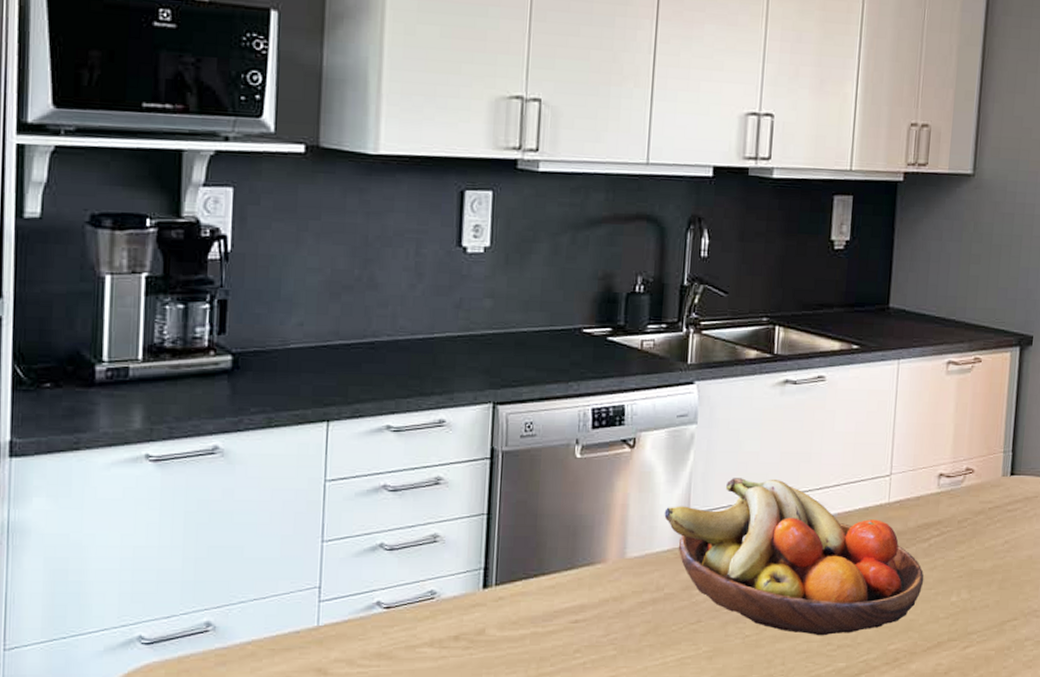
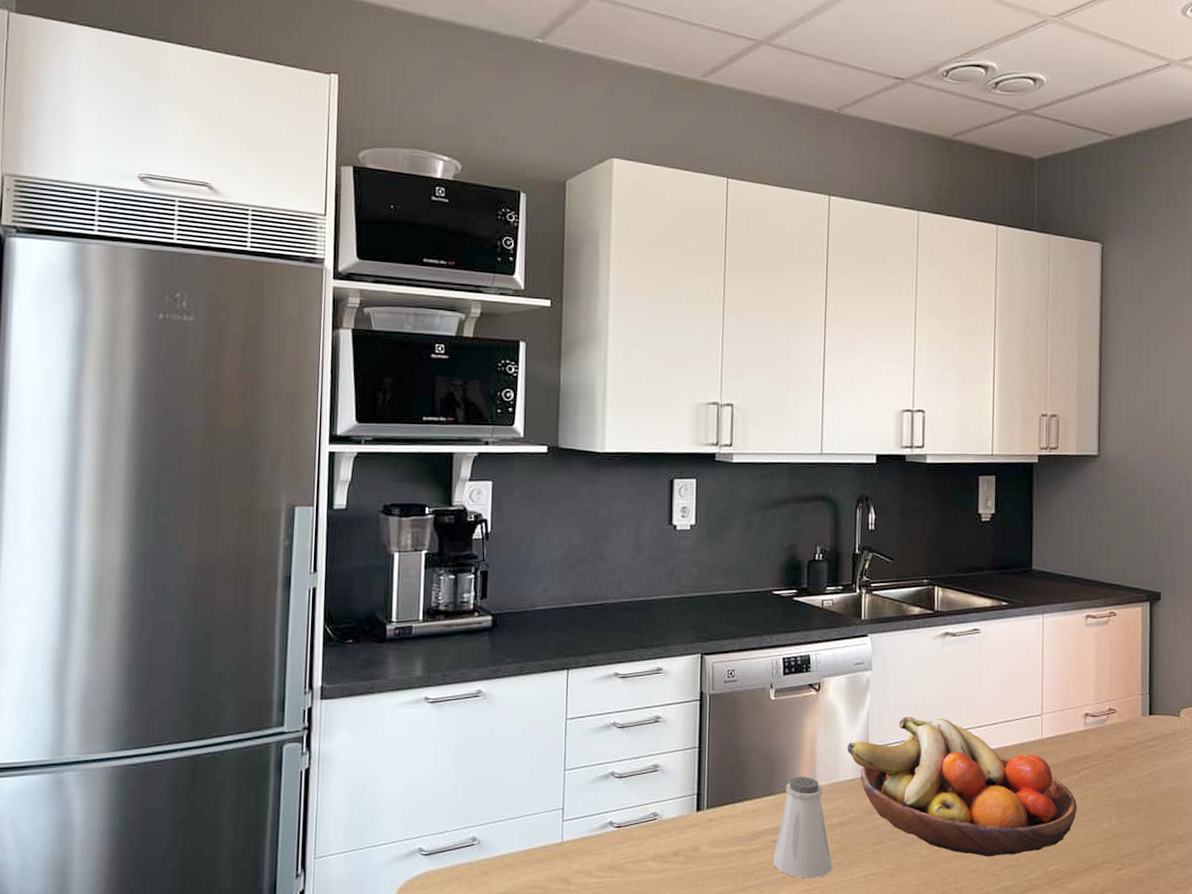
saltshaker: none [572,547,641,664] -> present [773,777,832,879]

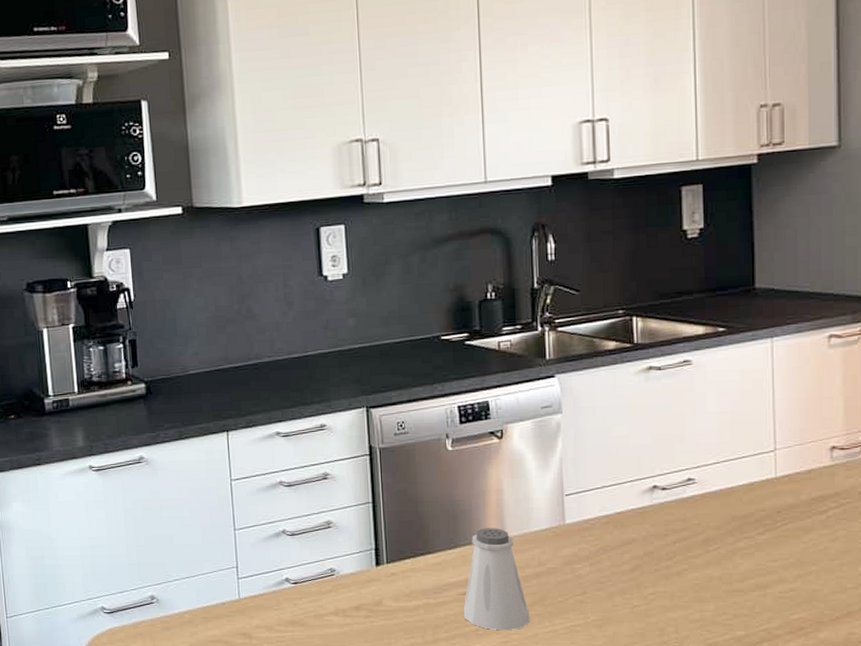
fruit bowl: present [847,717,1077,857] -> none [538,459,825,606]

